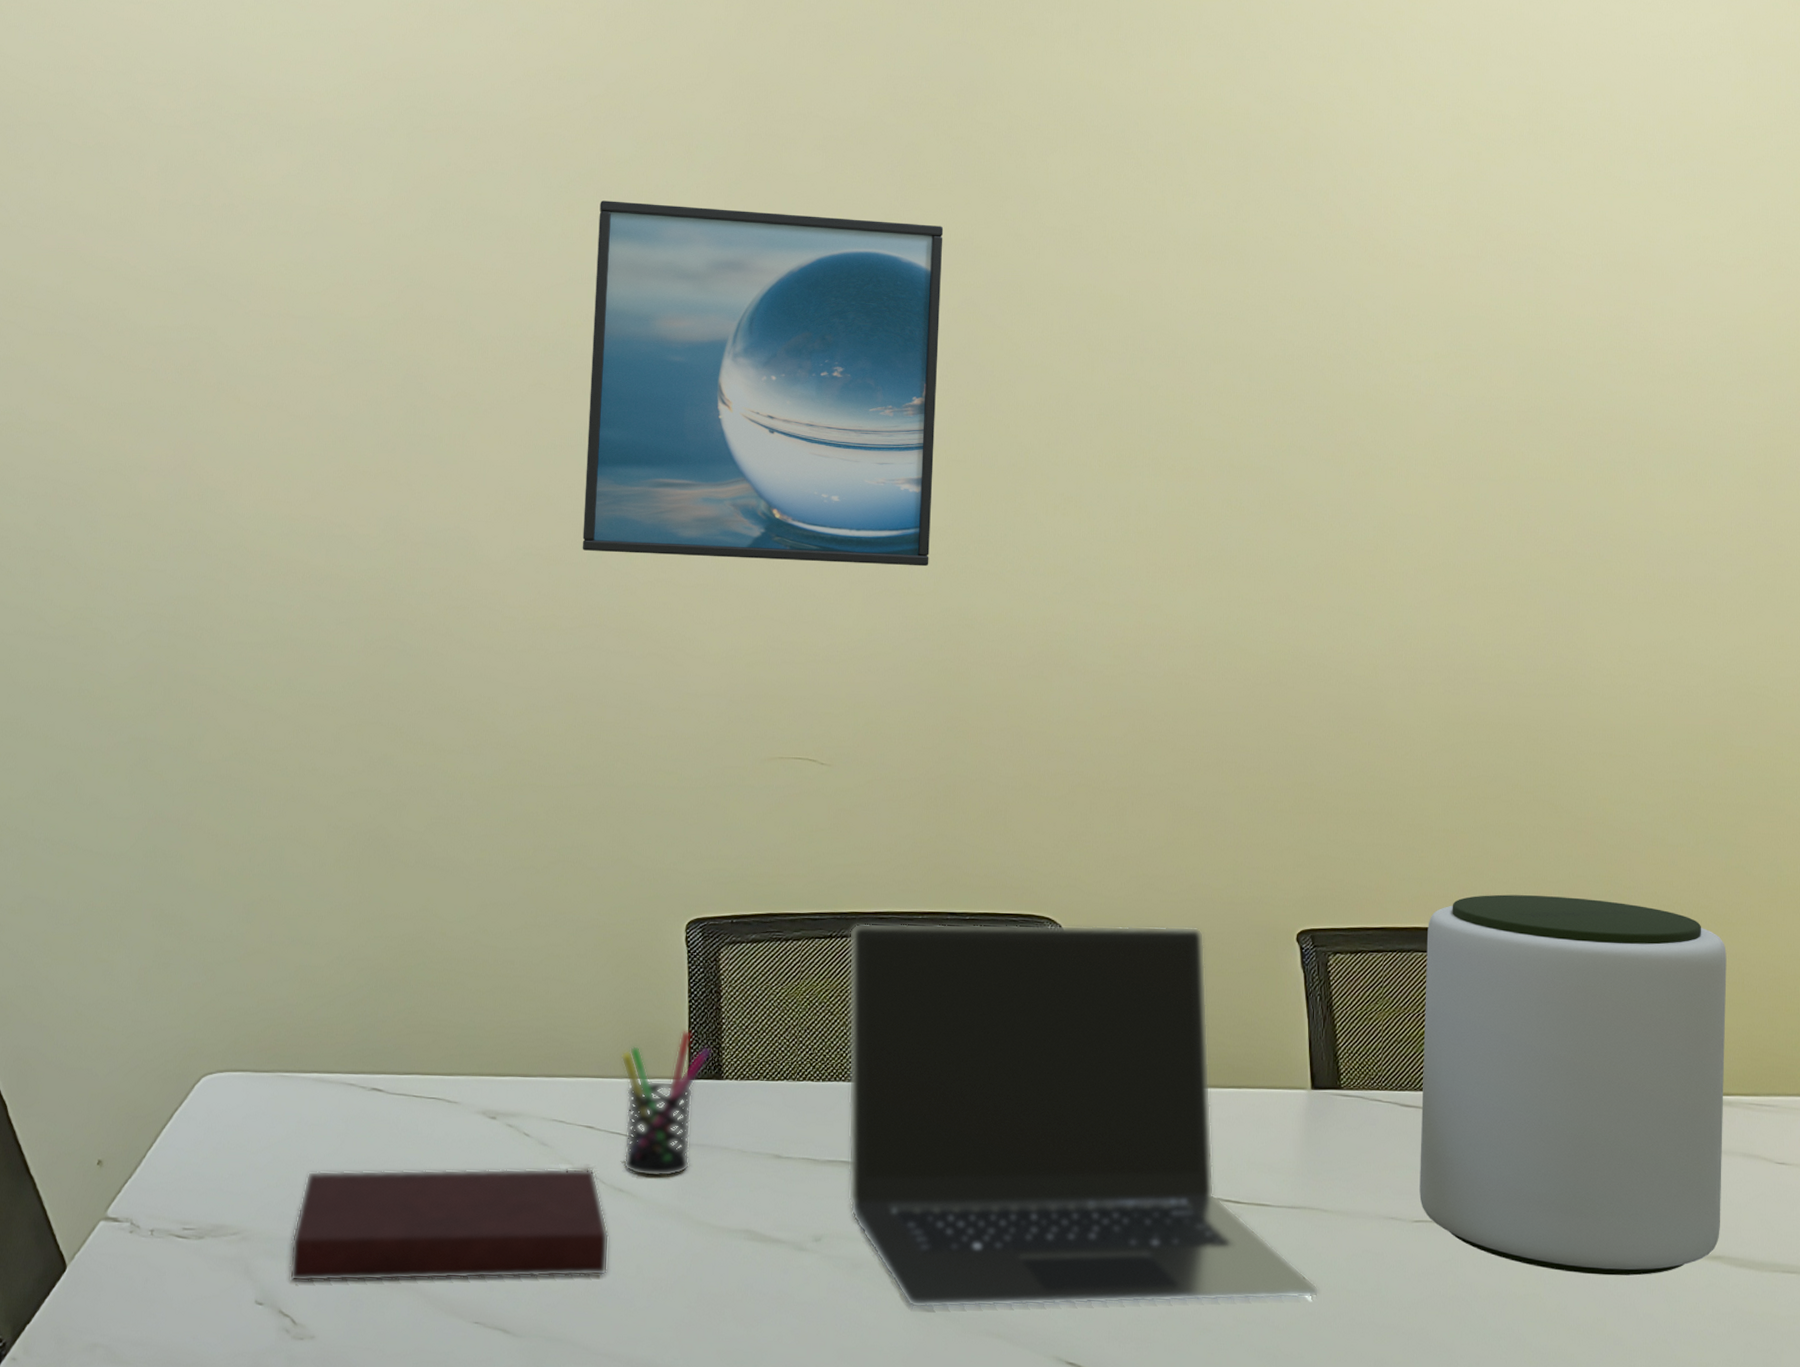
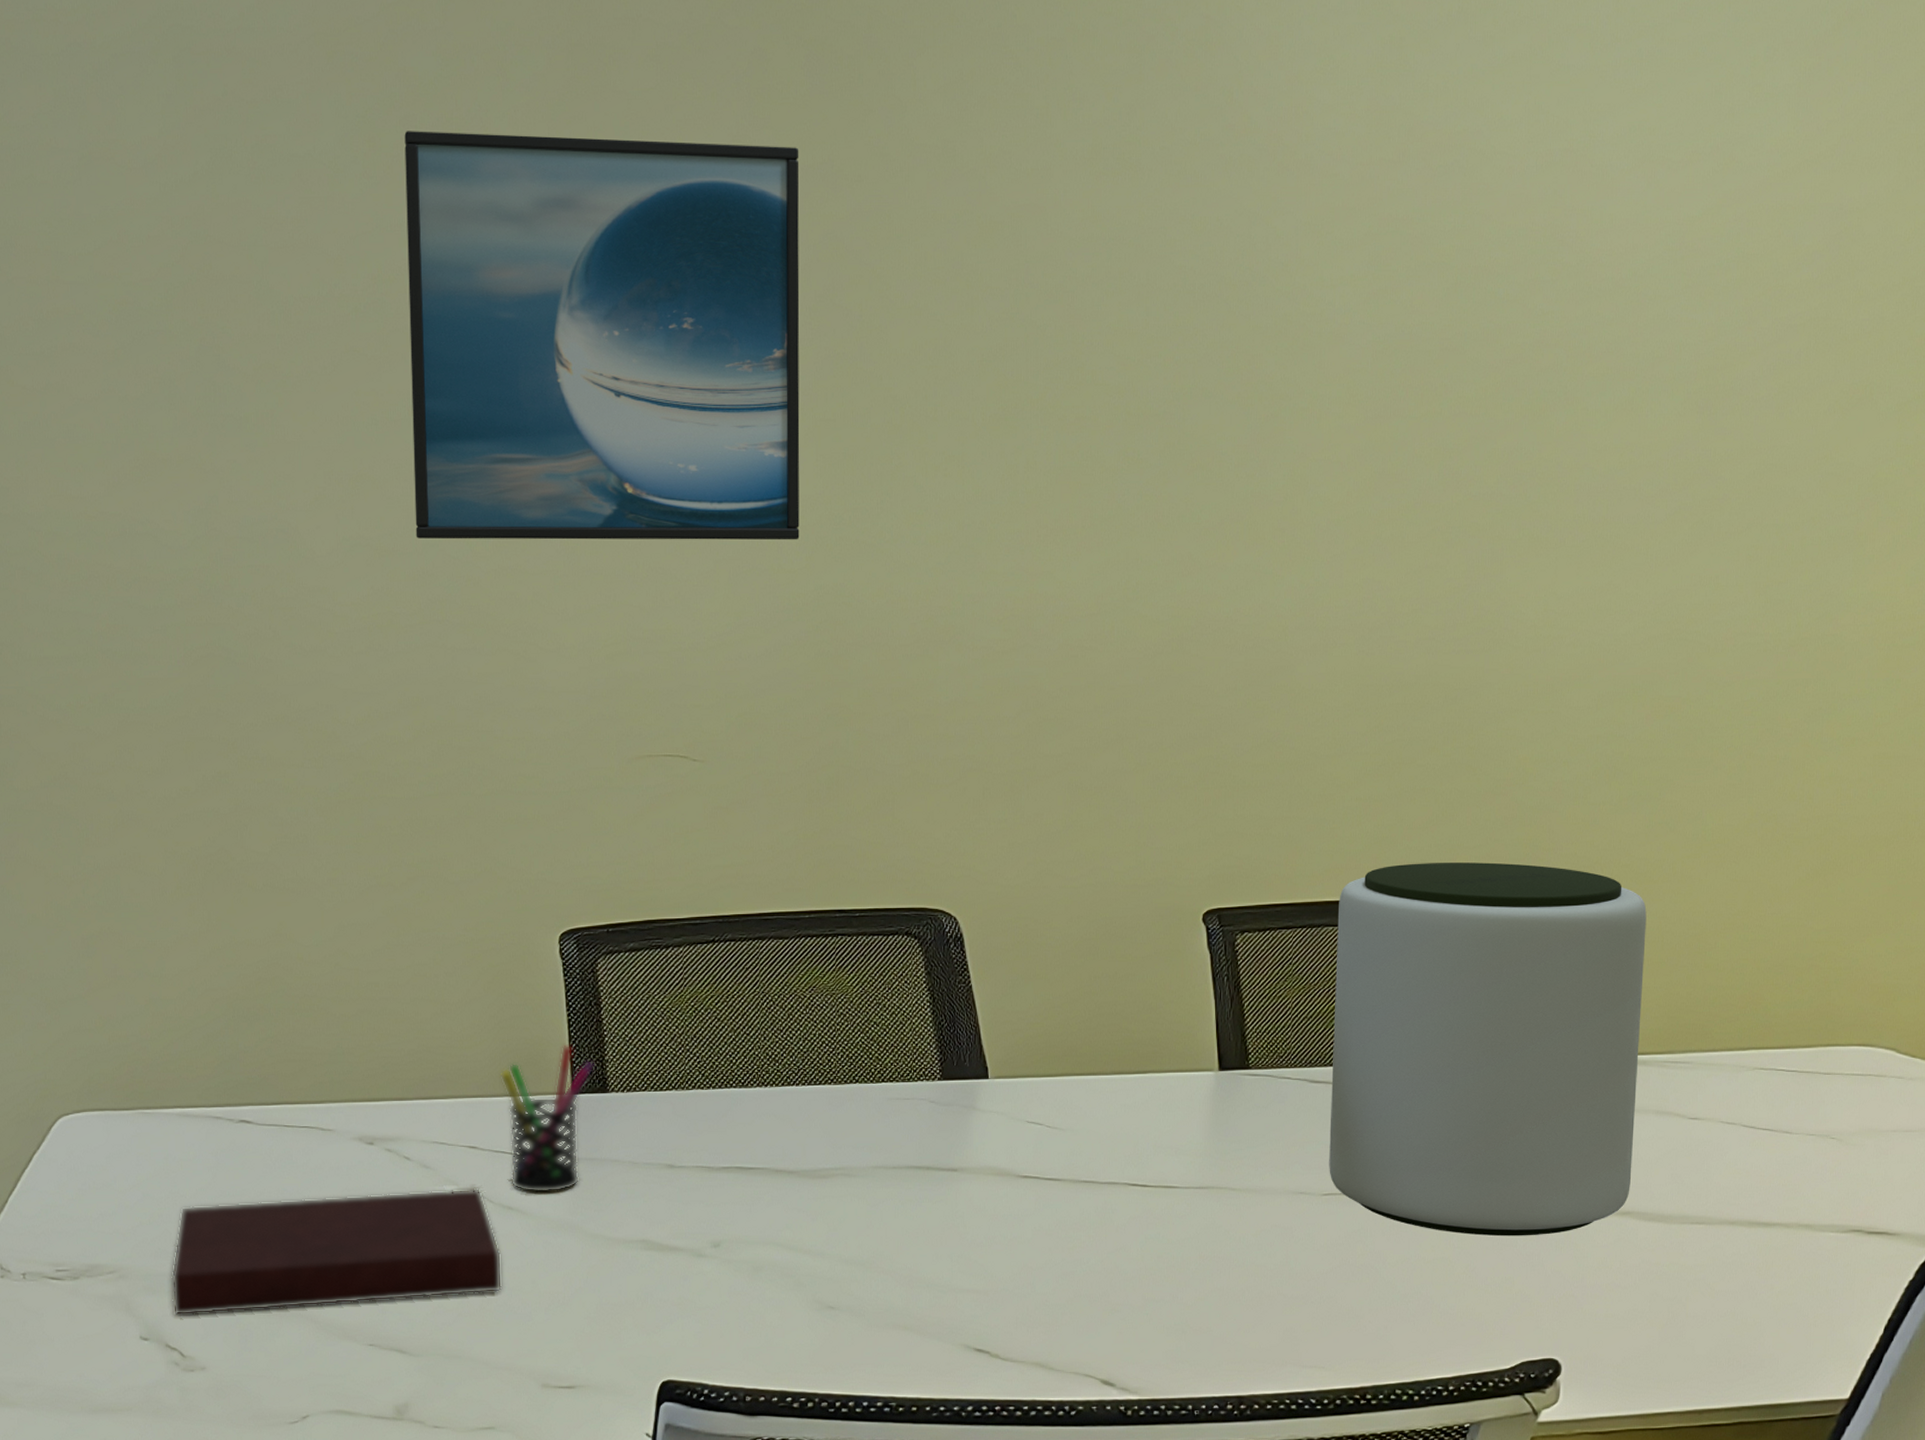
laptop: present [848,923,1319,1309] -> none [732,912,1228,1306]

